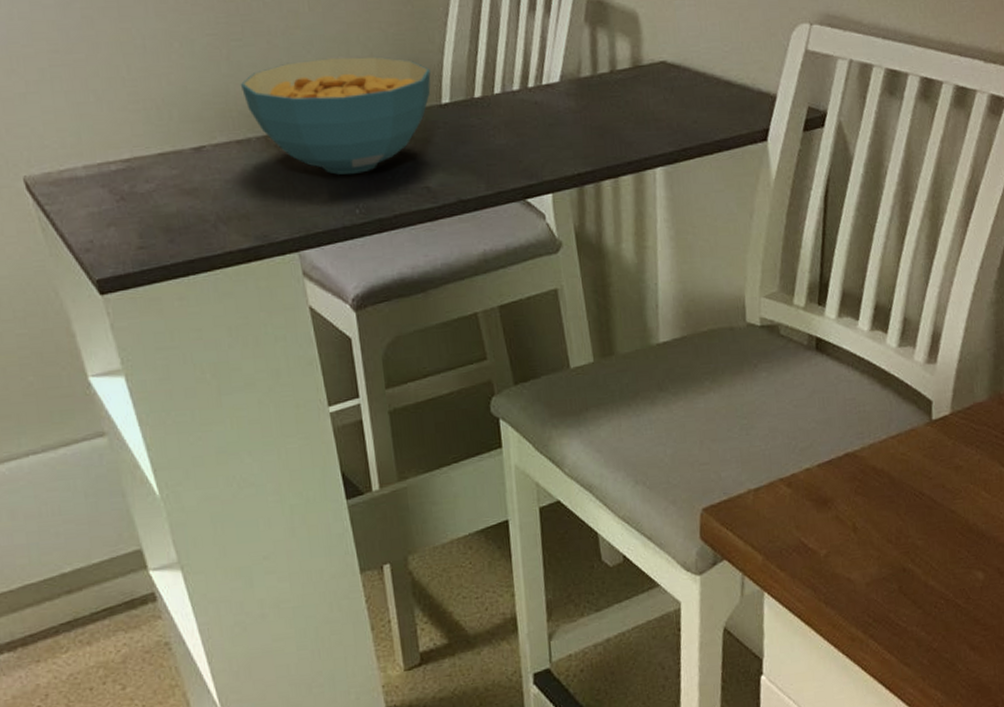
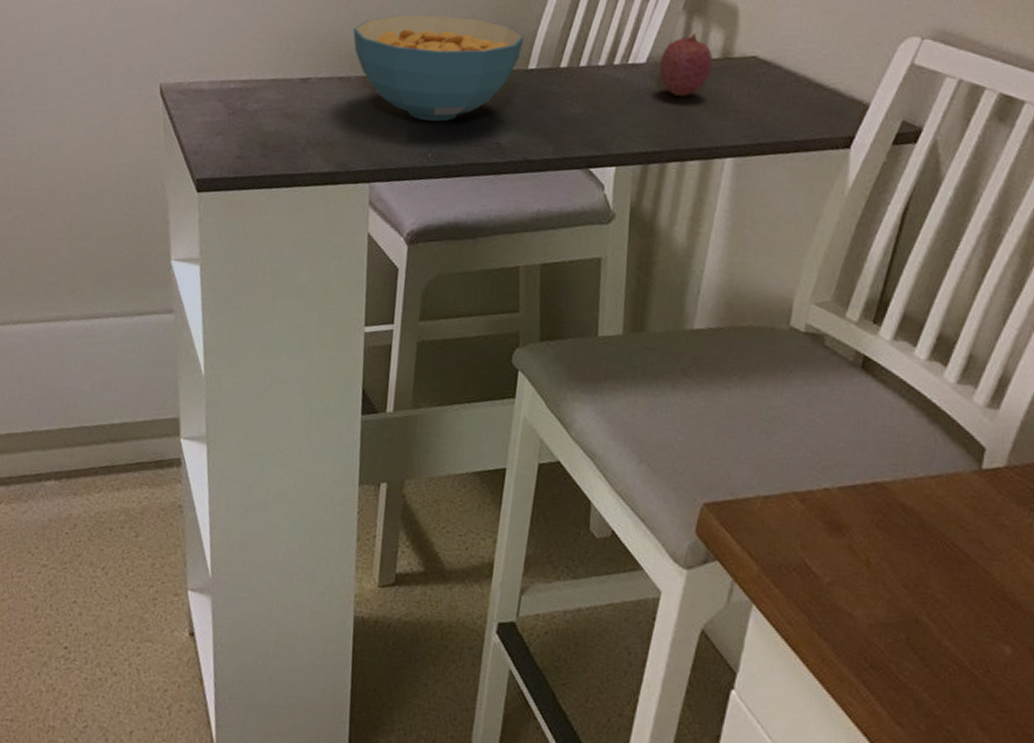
fruit: none [573,45,626,112] -> present [659,33,713,97]

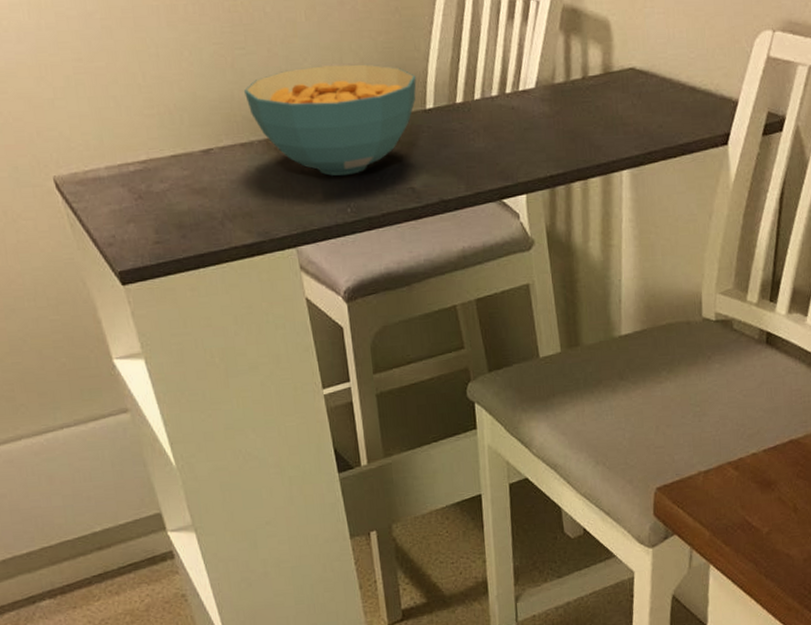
fruit: present [659,33,713,97] -> none [548,52,597,117]

